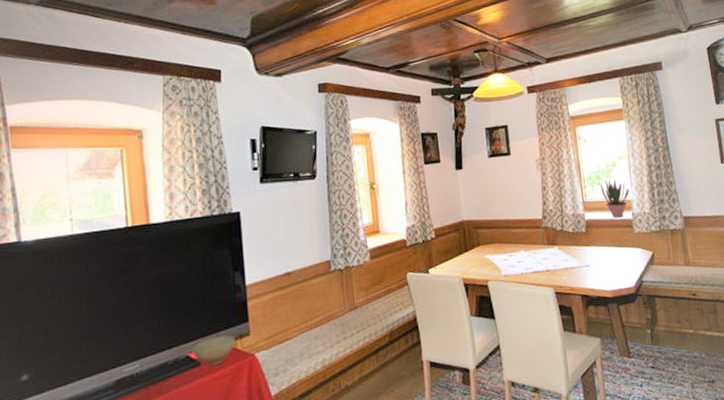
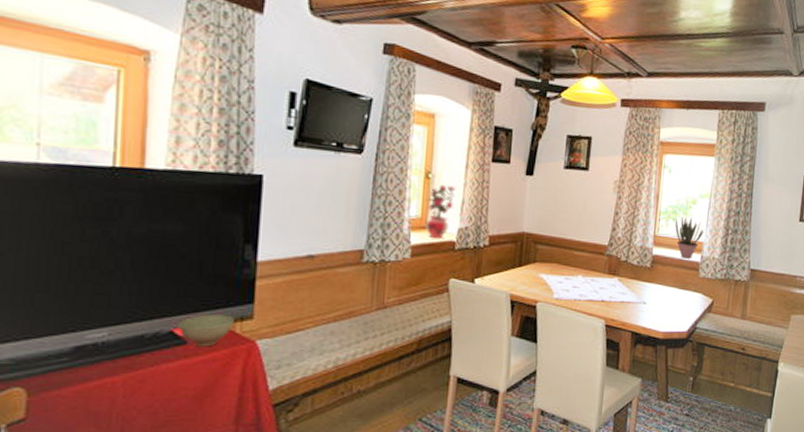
potted flower: none [374,192,399,240] -> present [425,184,456,239]

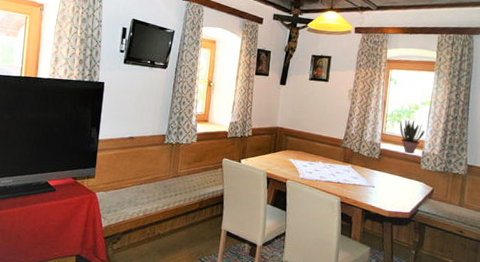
bowl: present [178,314,236,347] -> none [51,173,84,194]
potted flower: present [425,184,456,239] -> none [208,90,229,130]

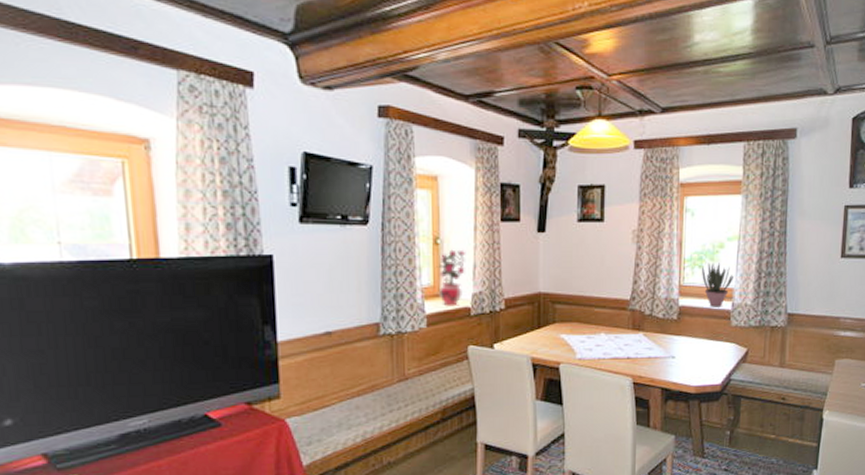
potted flower: none [208,90,229,130] -> present [436,249,466,306]

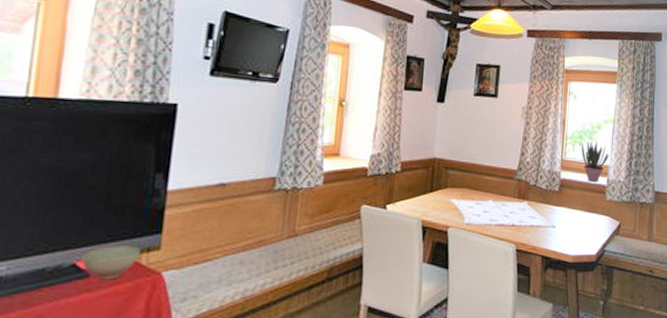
bowl: none [211,396,264,428] -> present [82,246,142,280]
potted flower: present [436,249,466,306] -> none [339,112,369,166]

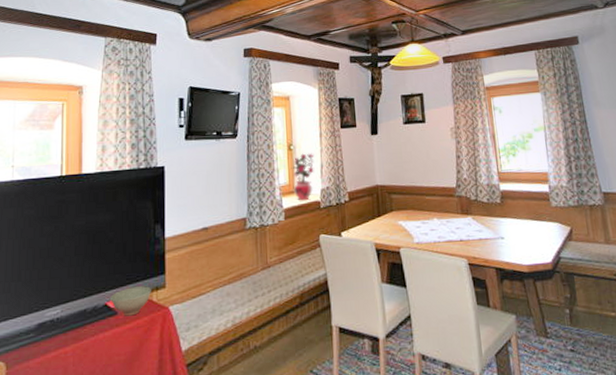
potted flower: none [339,112,369,166] -> present [291,153,314,201]
potted plant: present [581,141,609,182] -> none [515,151,546,190]

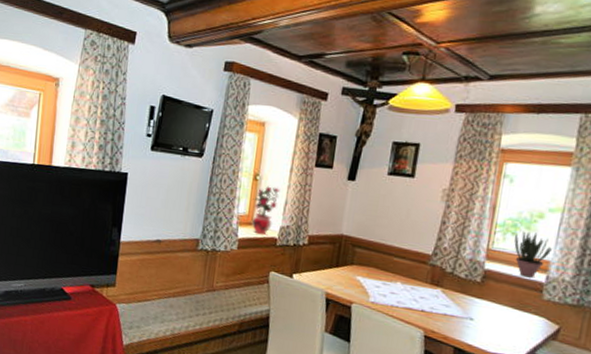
bowl: present [110,286,152,316] -> none [66,279,103,304]
potted plant: none [515,151,546,190] -> present [514,231,552,278]

